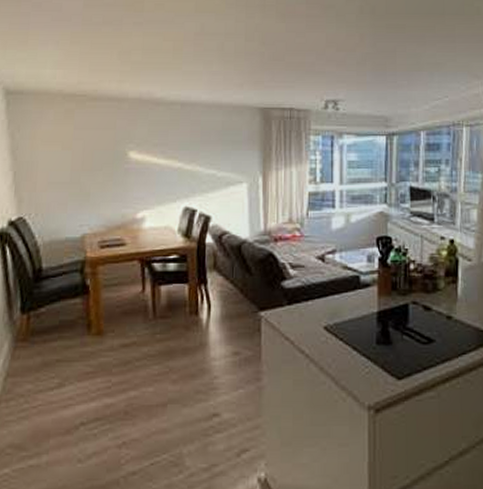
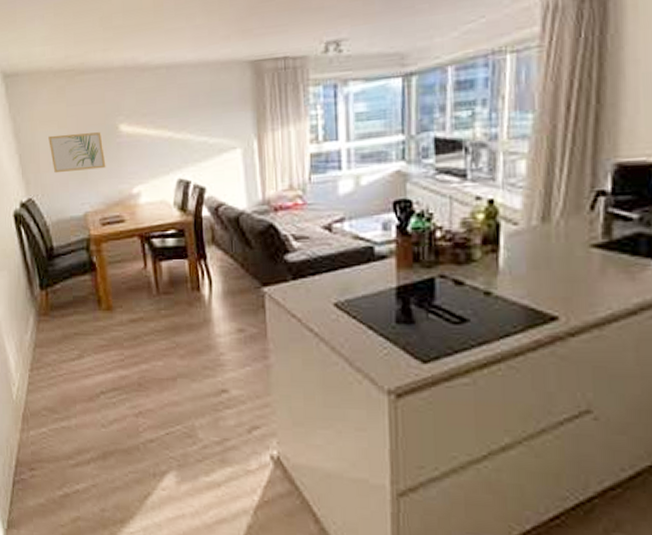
wall art: none [49,156,111,194] -> present [48,132,106,174]

